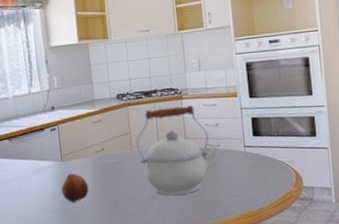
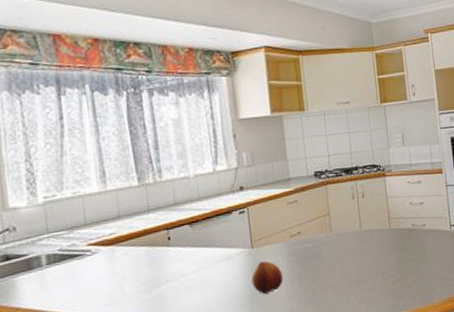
kettle: present [136,105,219,196] -> none [335,183,425,281]

